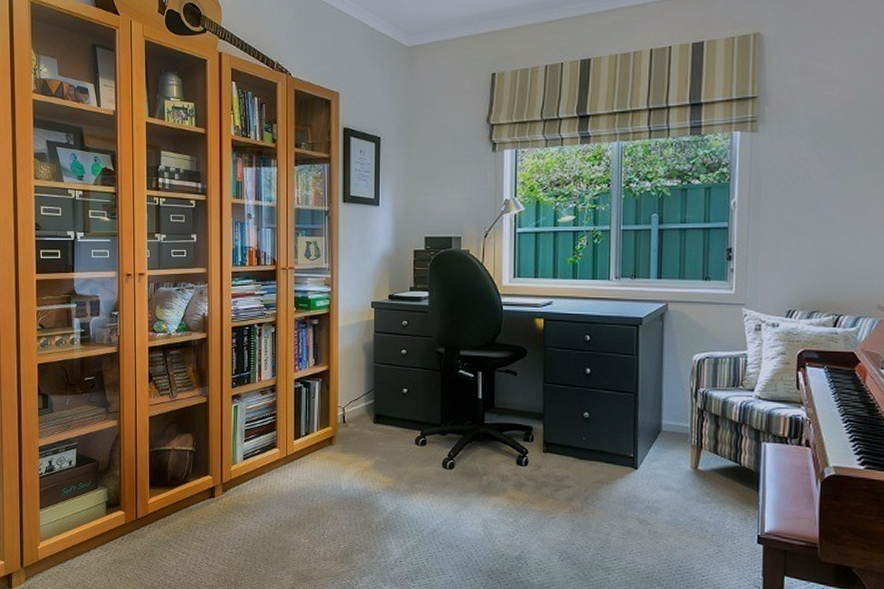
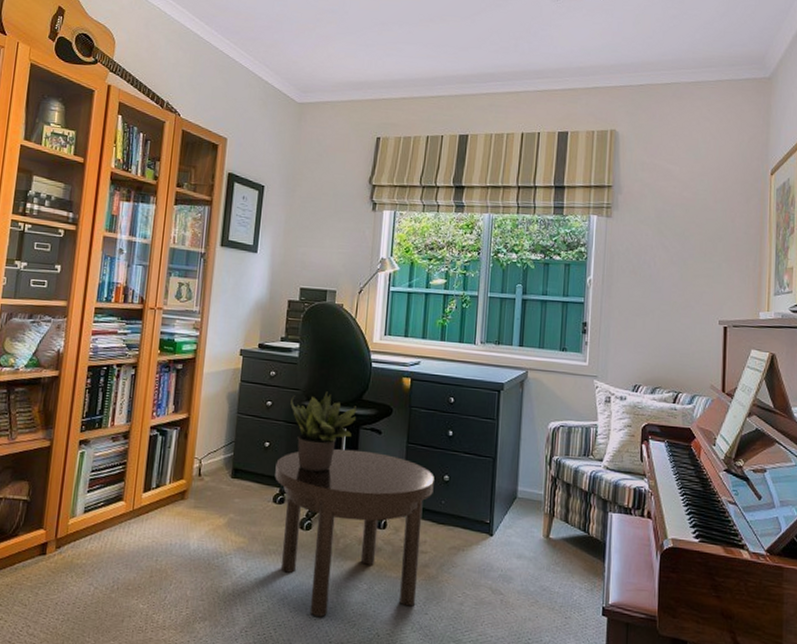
side table: none [415,391,574,548] -> present [275,449,434,617]
potted plant: none [425,337,491,414] -> present [290,391,357,472]

